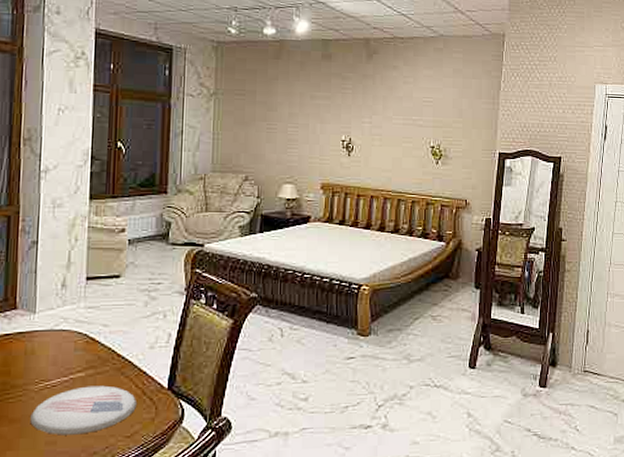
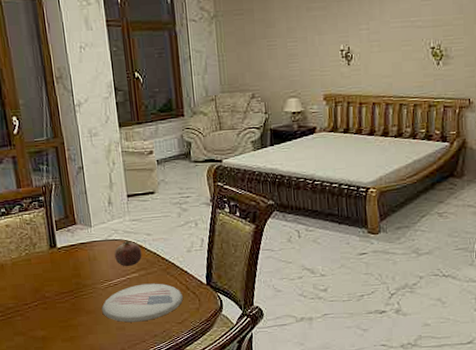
fruit: none [58,331,94,364] -> present [114,240,142,267]

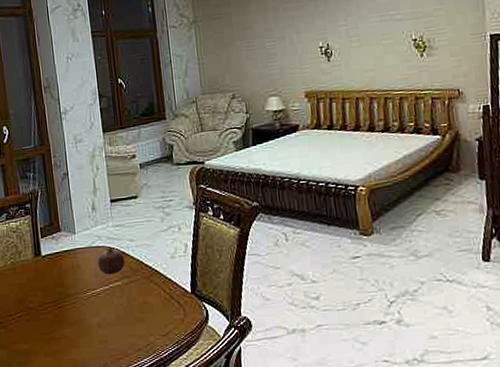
plate: present [101,283,184,323] -> none [84,292,168,335]

